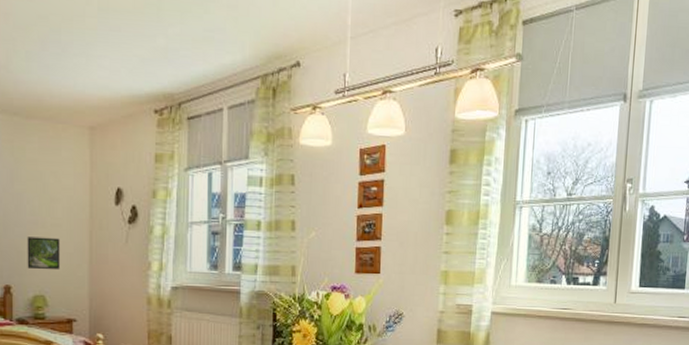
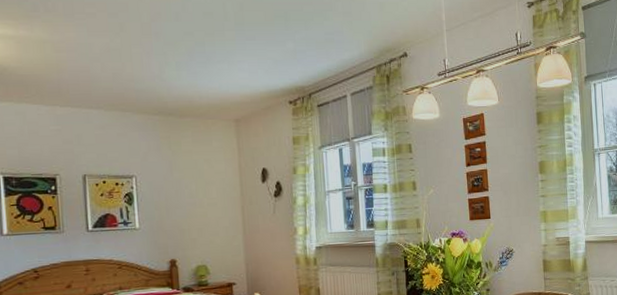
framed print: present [27,237,61,271] -> none [187,215,219,244]

